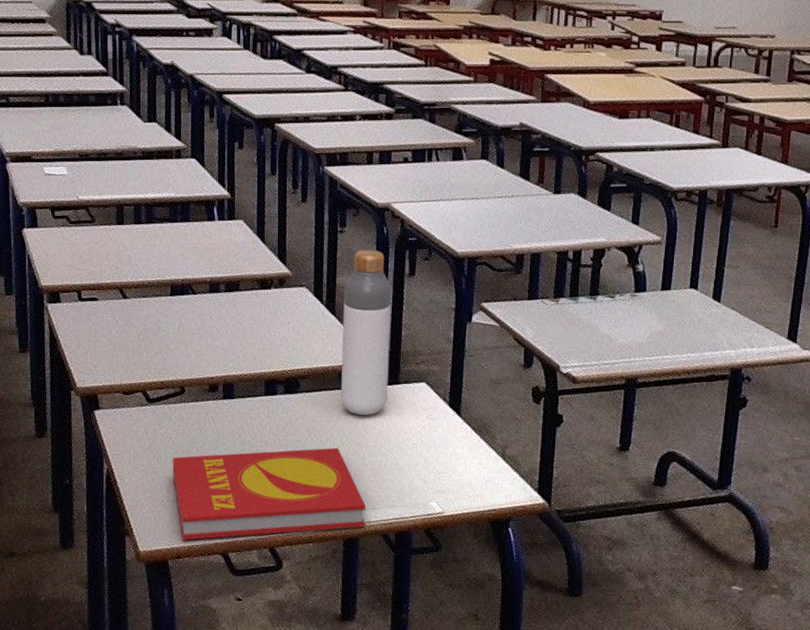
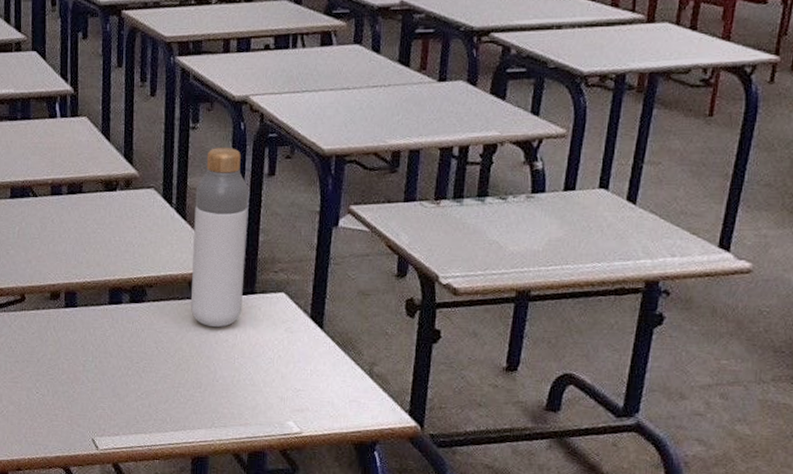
book: present [172,447,366,540] -> none [12,360,217,452]

